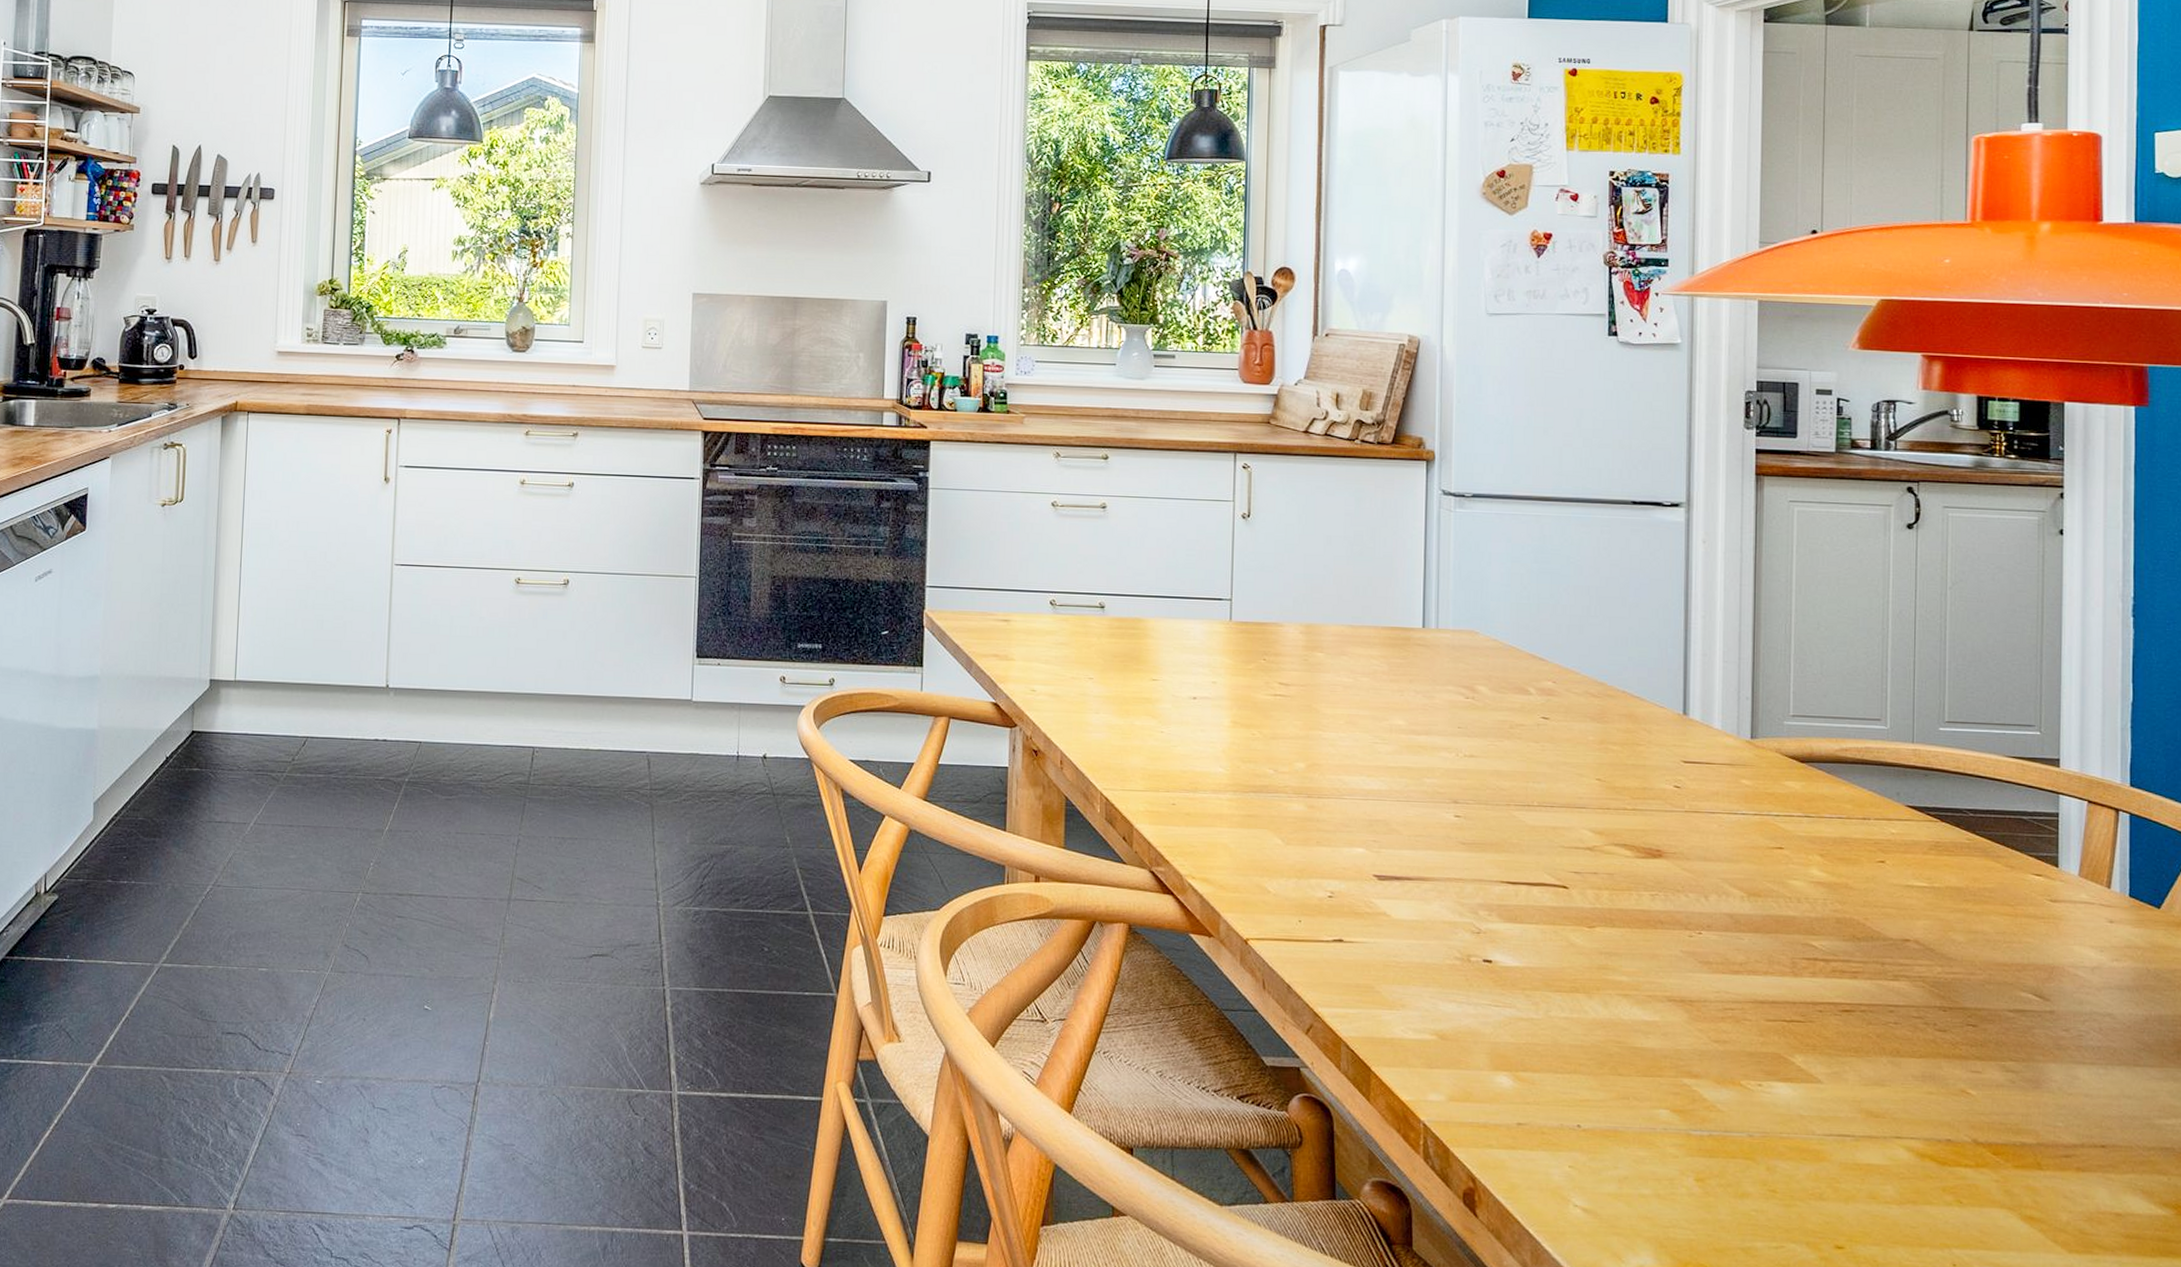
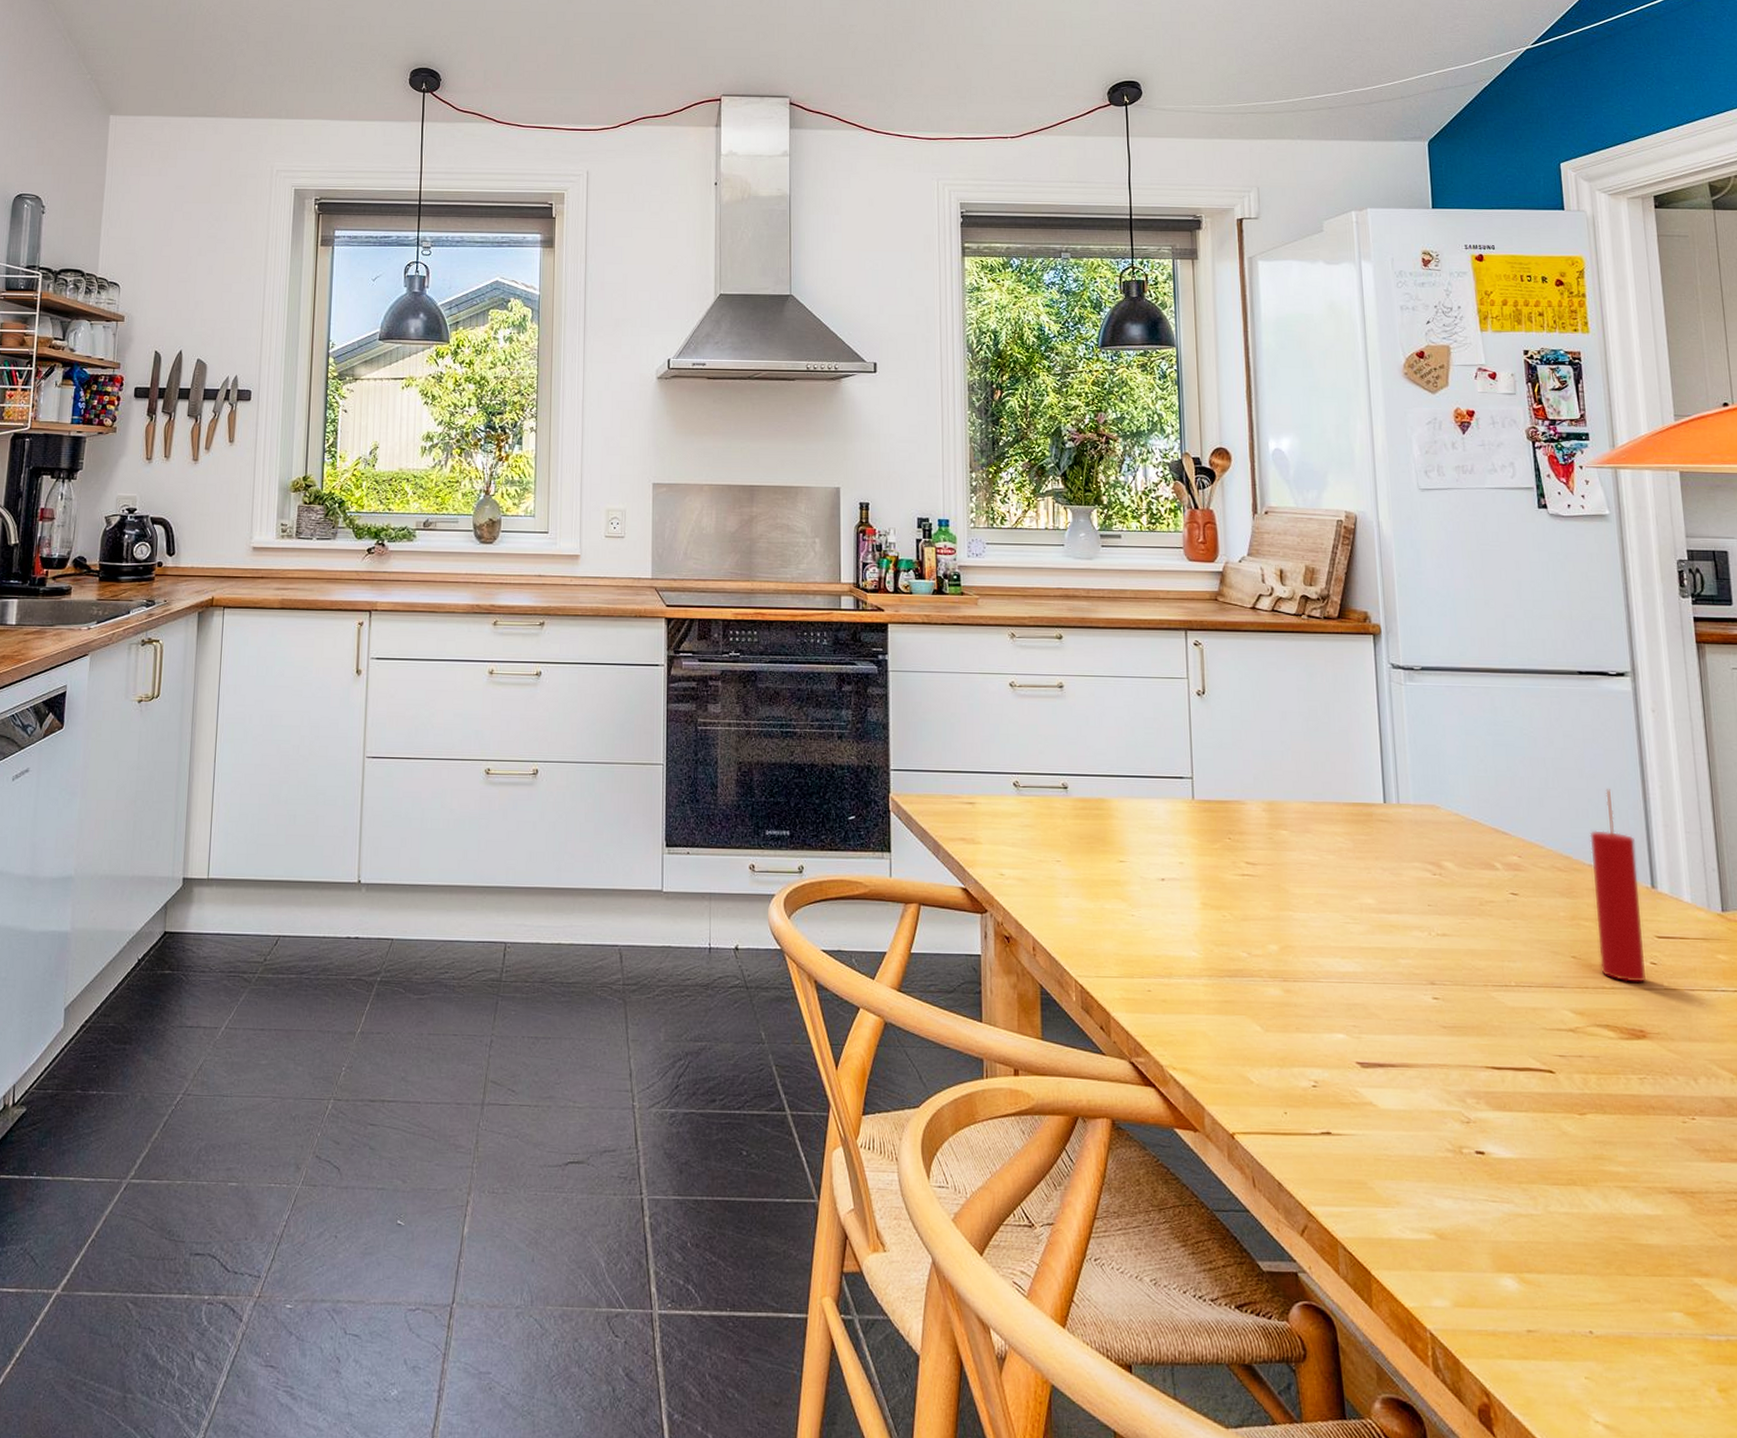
candle: none [1624,618,1671,805] -> present [1589,789,1646,983]

